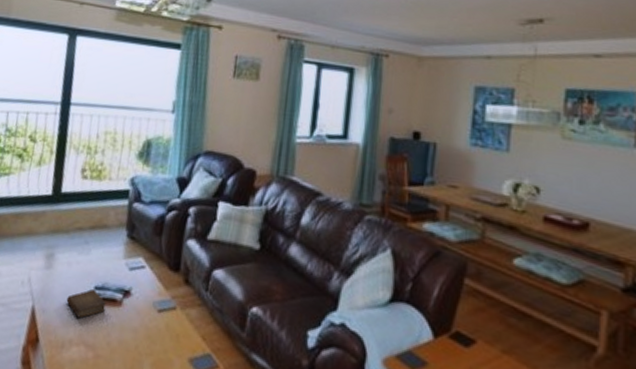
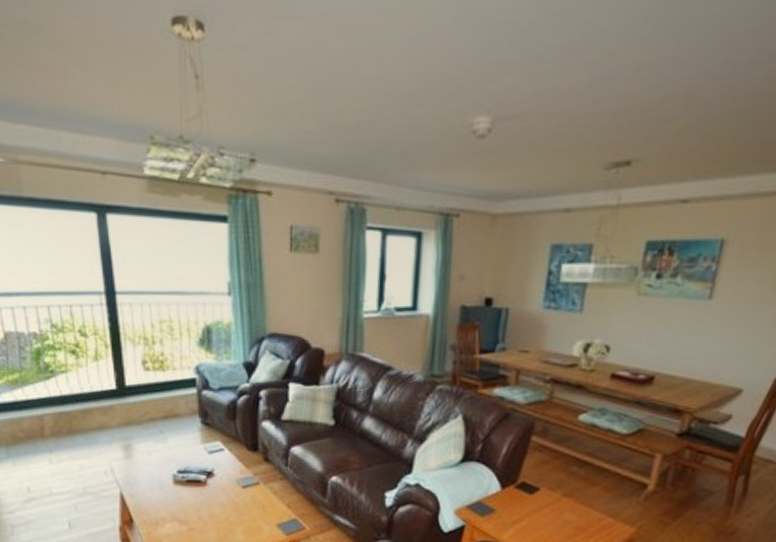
book: present [66,289,106,319] -> none [152,474,191,499]

